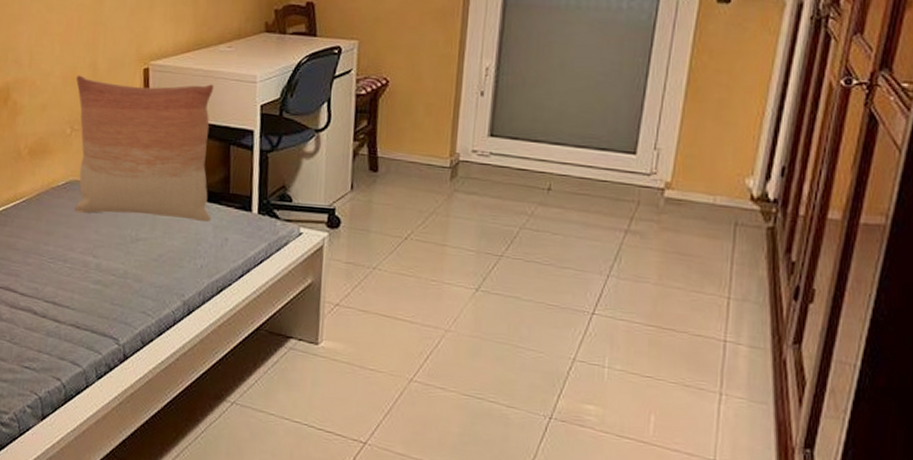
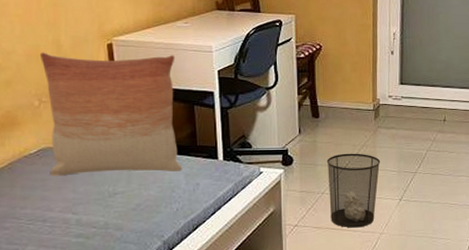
waste bin: none [382,220,454,319] -> present [326,153,381,228]

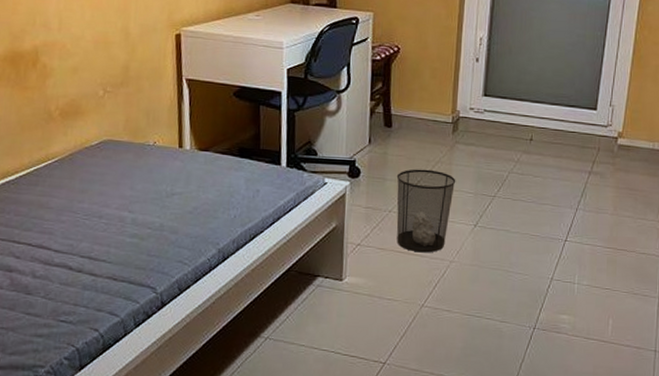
pillow: present [39,52,183,177] -> none [107,39,244,176]

